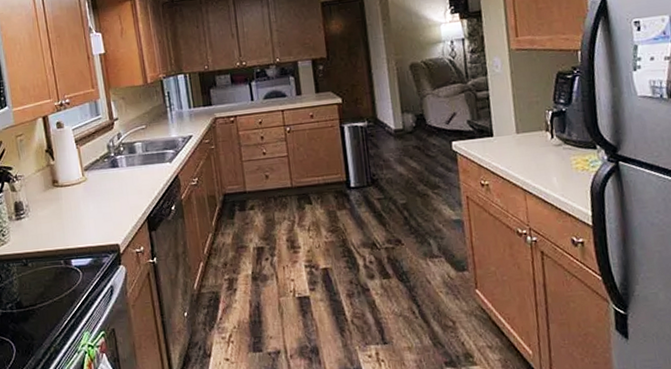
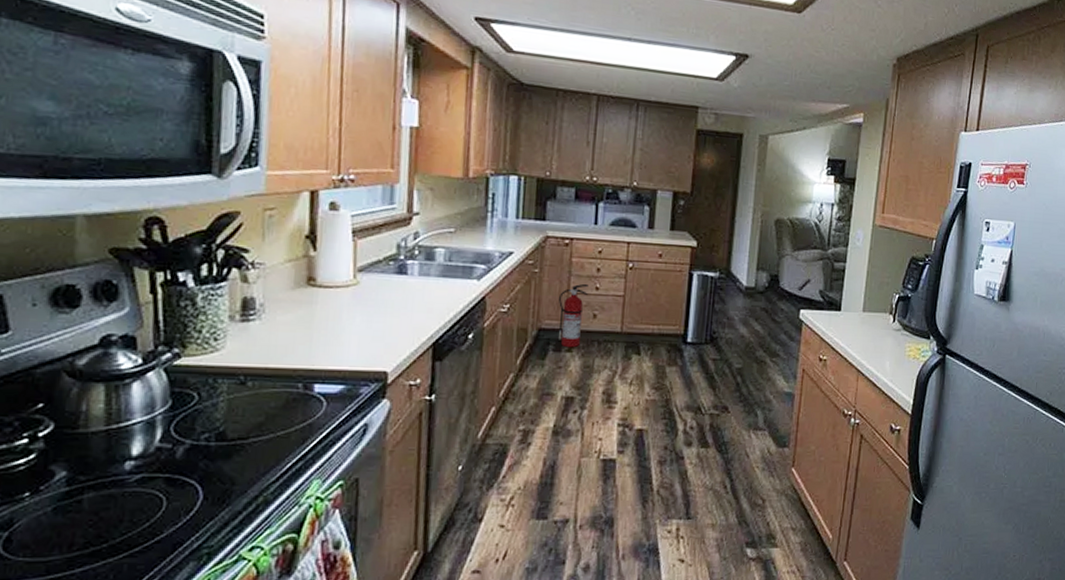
fire extinguisher: none [235,152,259,207] -> present [559,284,589,348]

